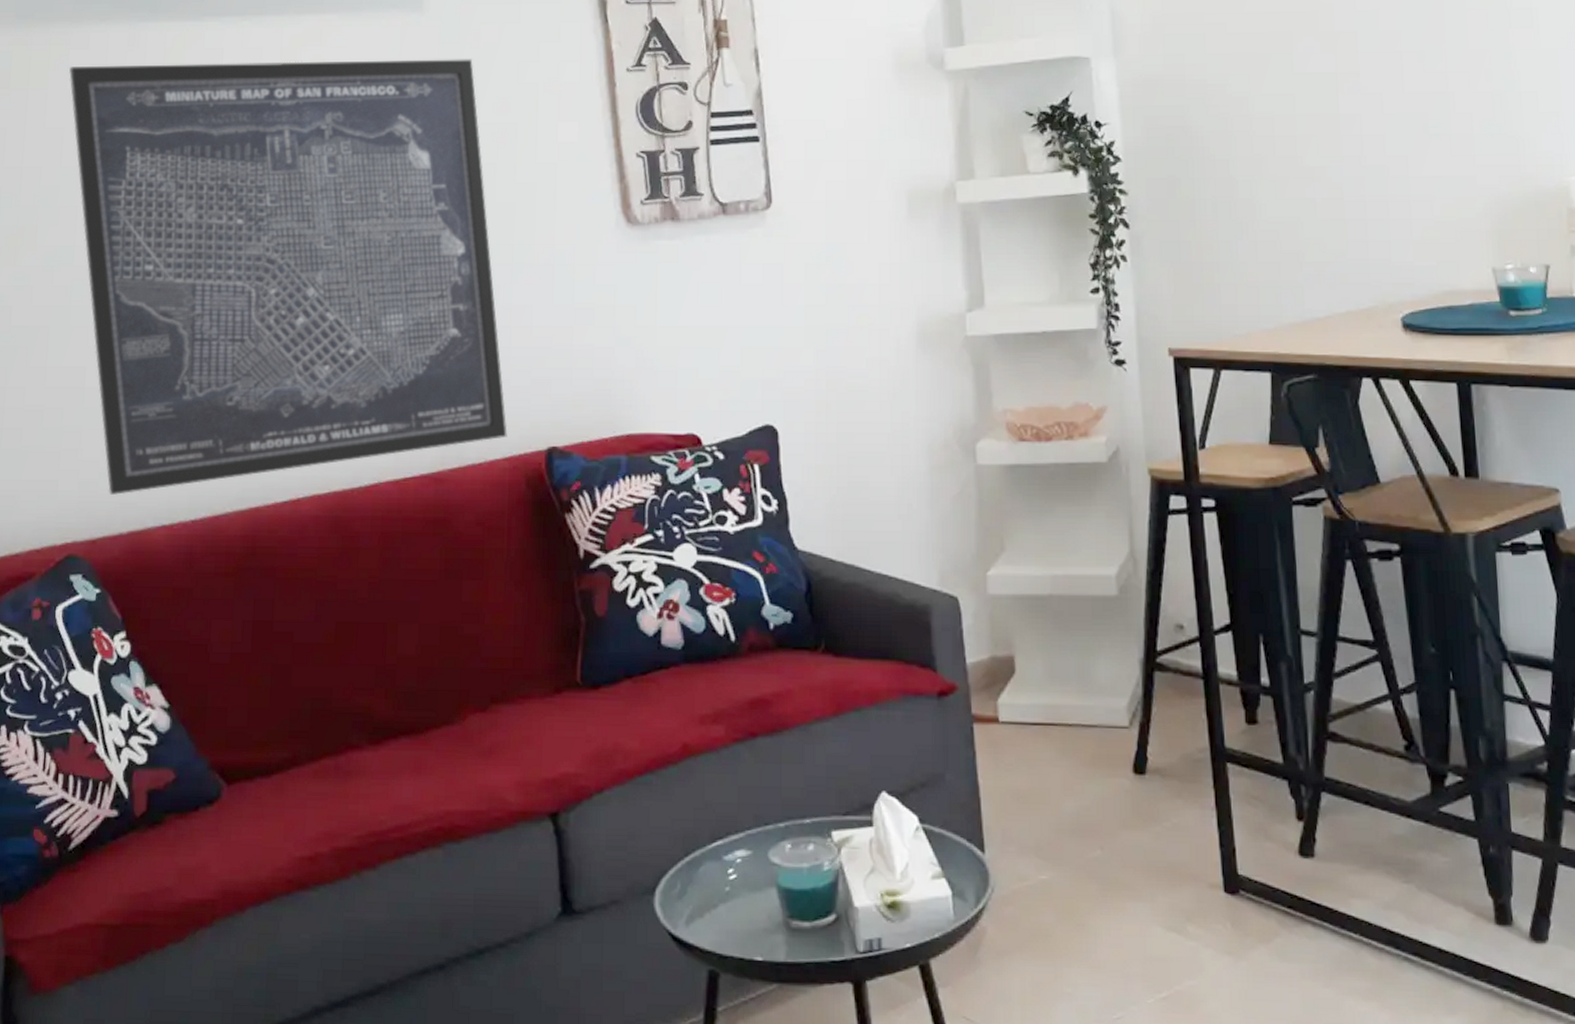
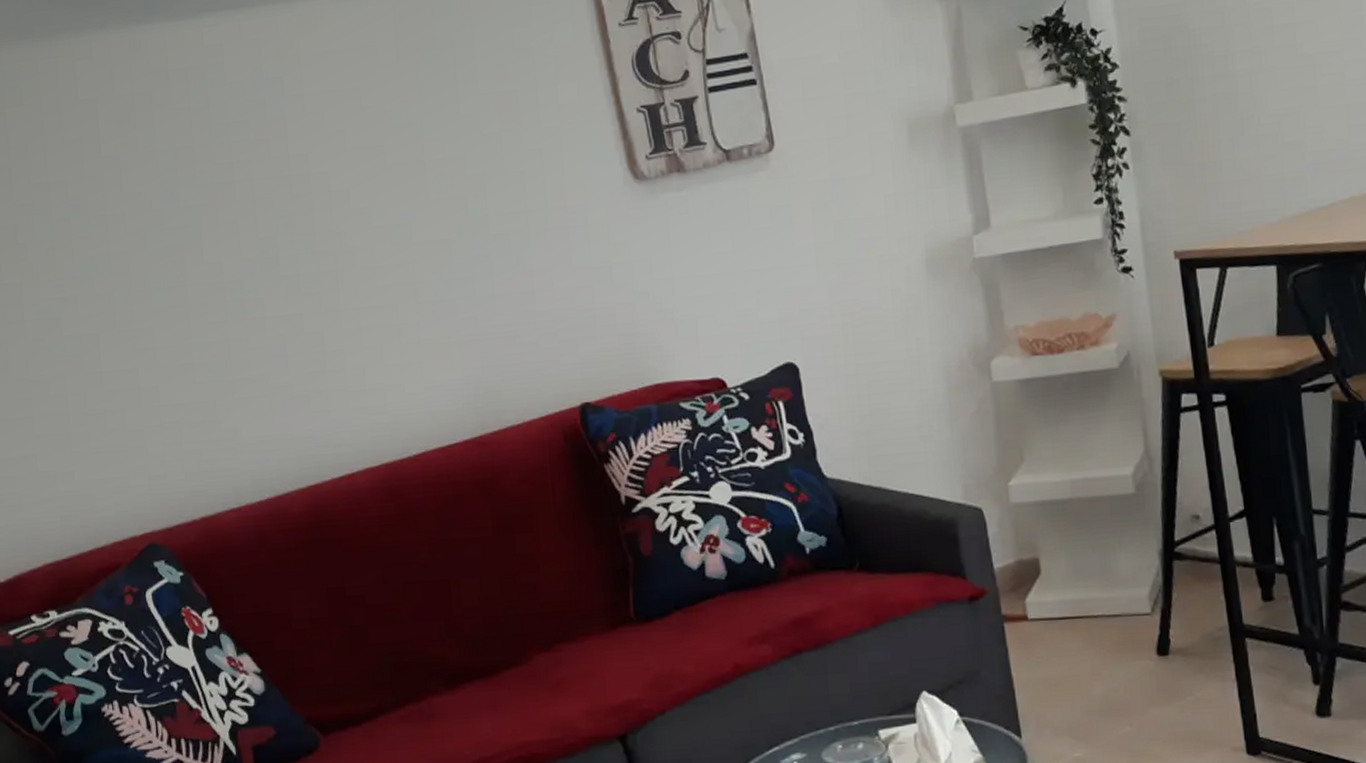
wall art: present [68,59,508,495] -> none [77,29,542,485]

